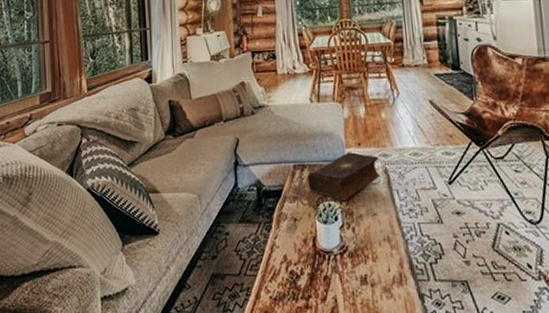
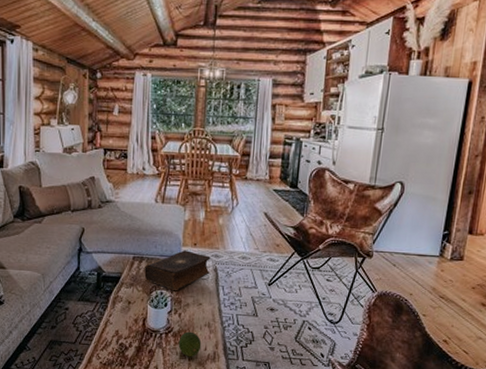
fruit: none [356,249,384,282] -> present [178,331,202,357]

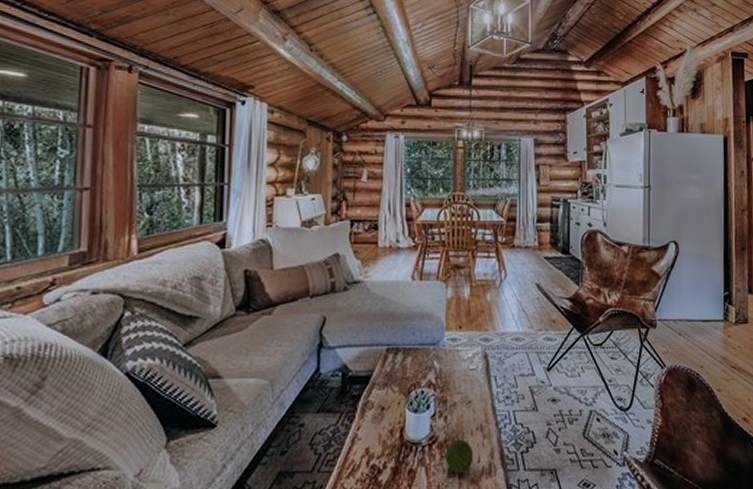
book: present [144,250,211,291] -> none [401,335,479,388]

